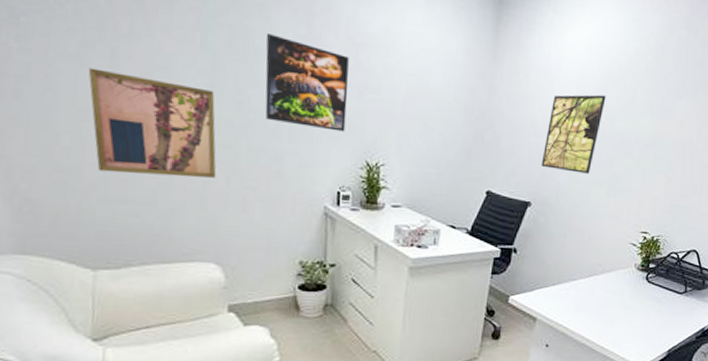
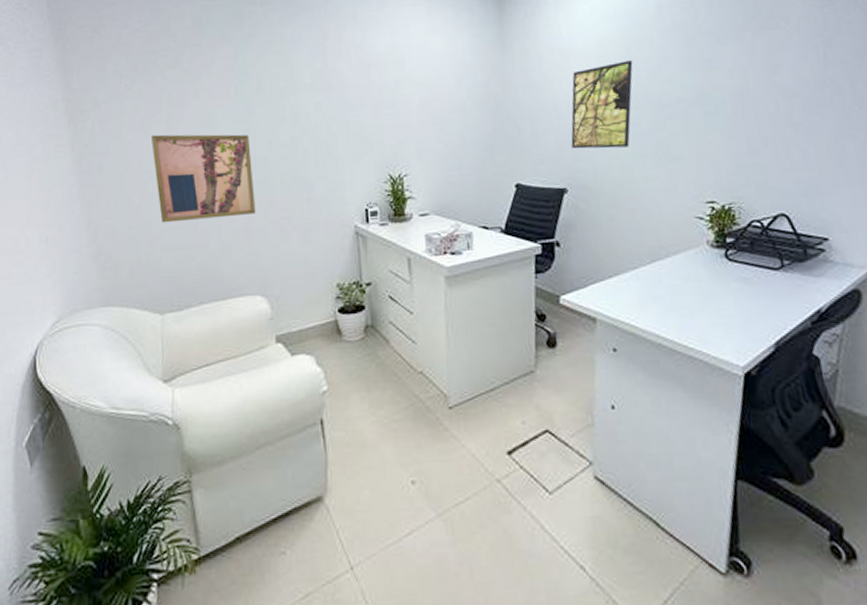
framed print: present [265,34,349,132] -> none [288,74,366,152]

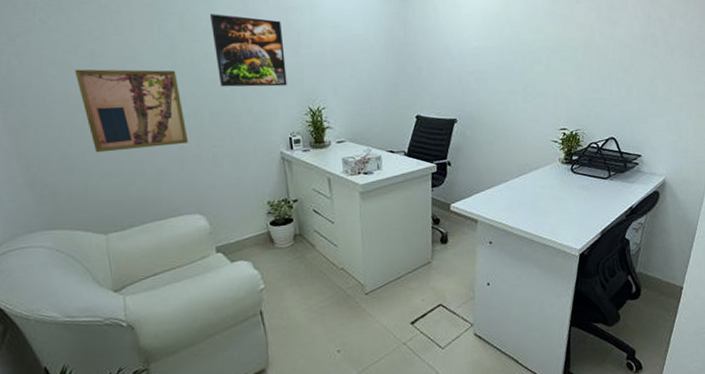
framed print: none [288,74,366,152] -> present [209,14,288,87]
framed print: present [571,60,633,149] -> none [460,13,510,87]

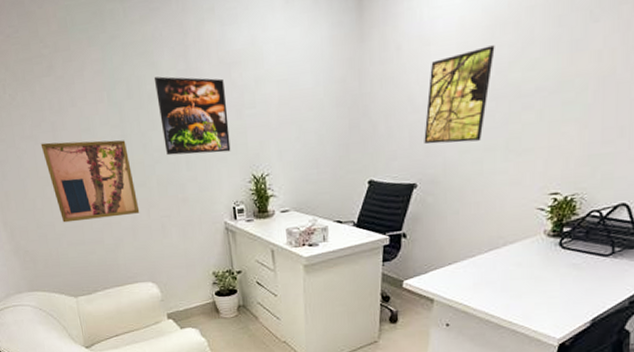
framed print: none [460,13,510,87] -> present [424,45,495,144]

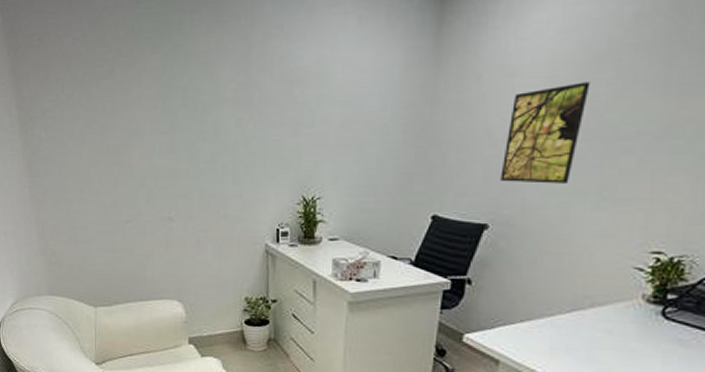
wall art: present [40,140,140,223] -> none [87,144,177,227]
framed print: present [154,76,231,156] -> none [211,88,284,170]

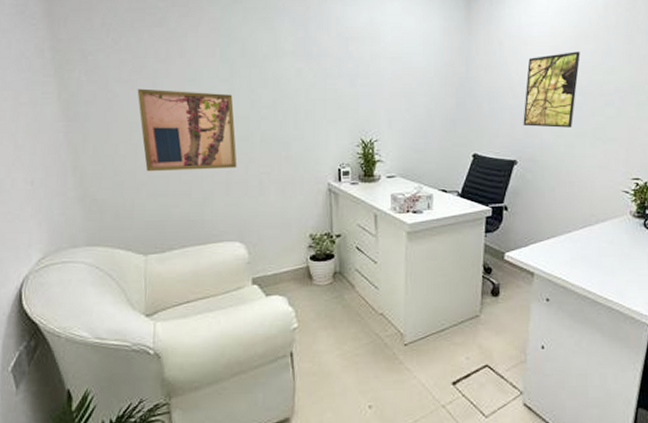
wall art: none [87,144,177,227] -> present [137,88,237,172]

